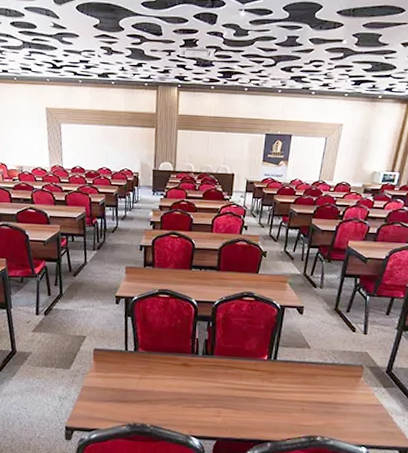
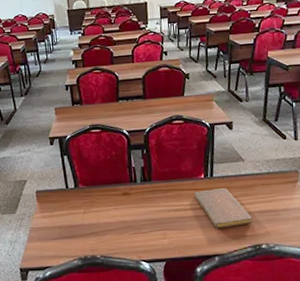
notebook: none [255,372,310,414] -> present [194,188,252,229]

